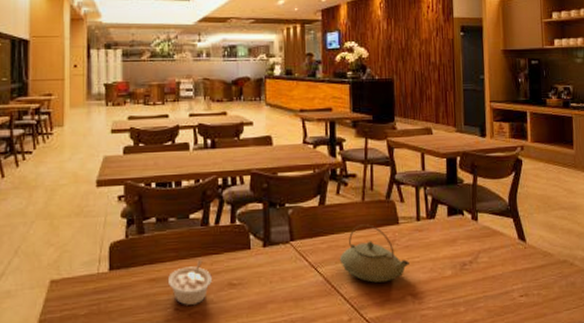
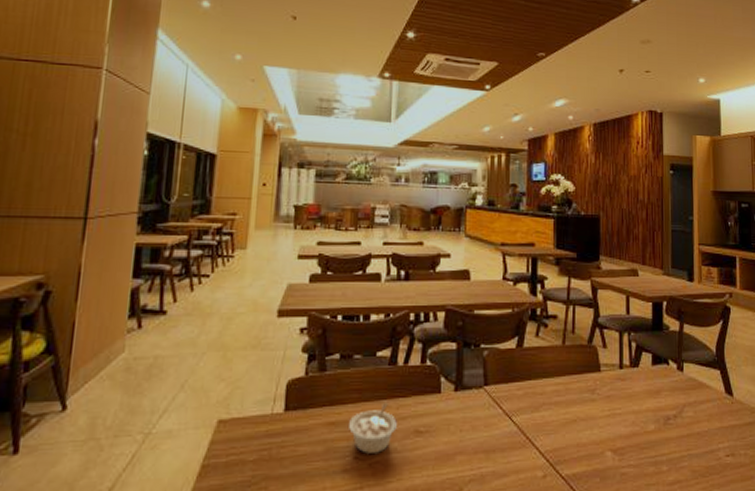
teapot: present [340,224,409,283] -> none [537,370,610,436]

